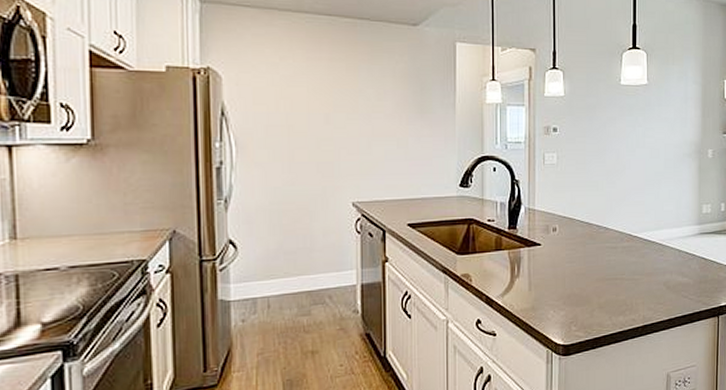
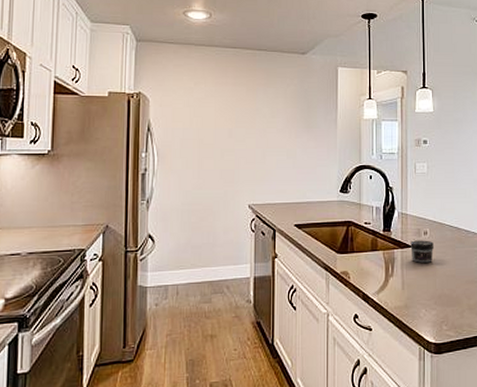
jar: none [538,237,564,262] -> present [410,240,435,263]

